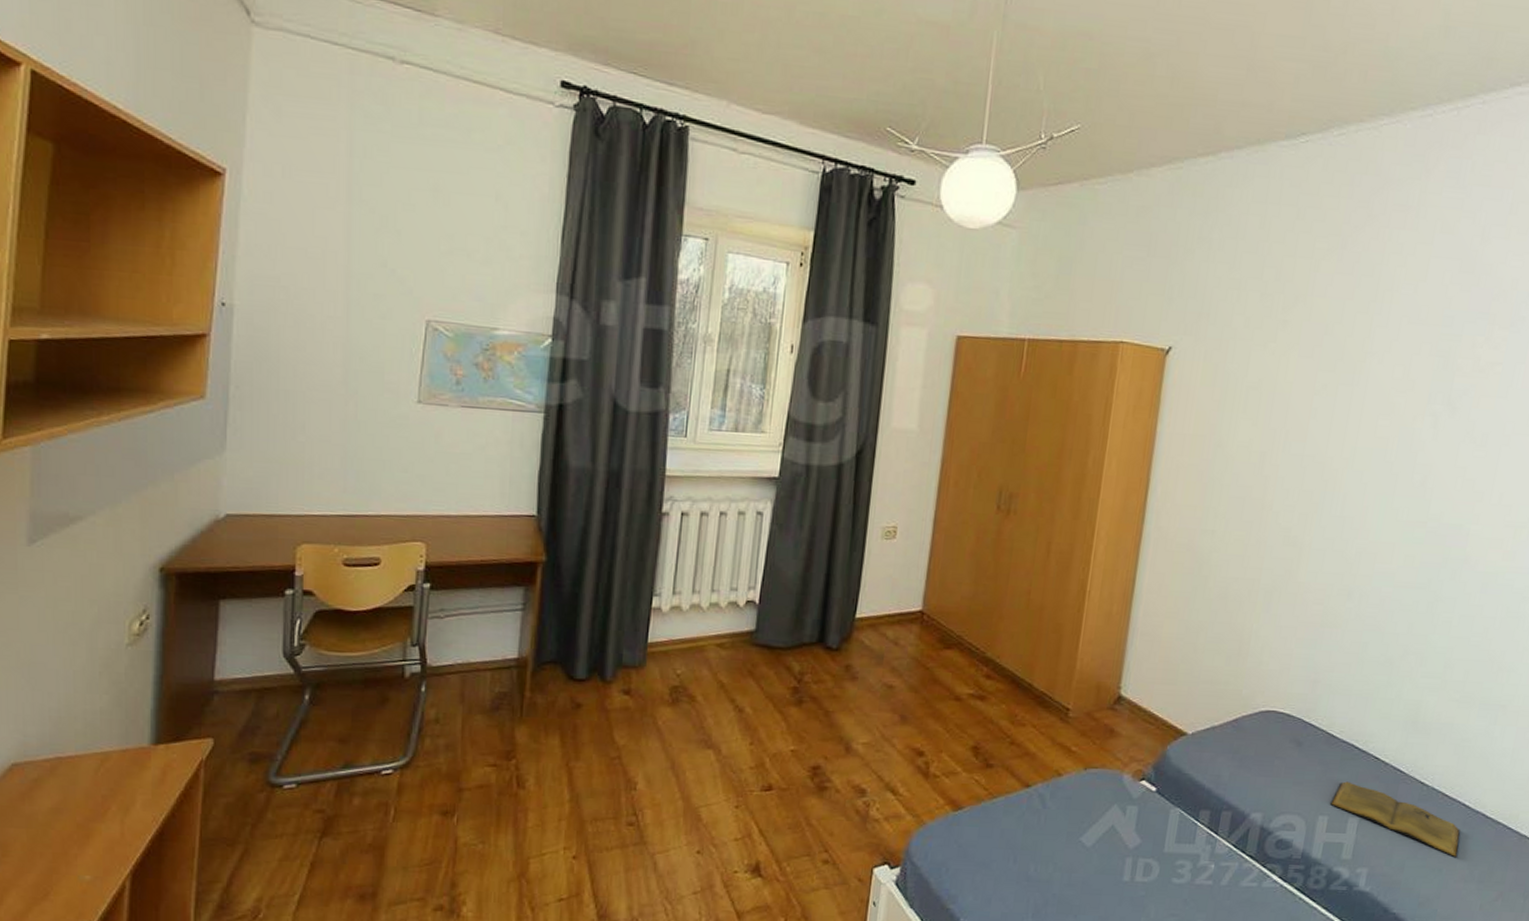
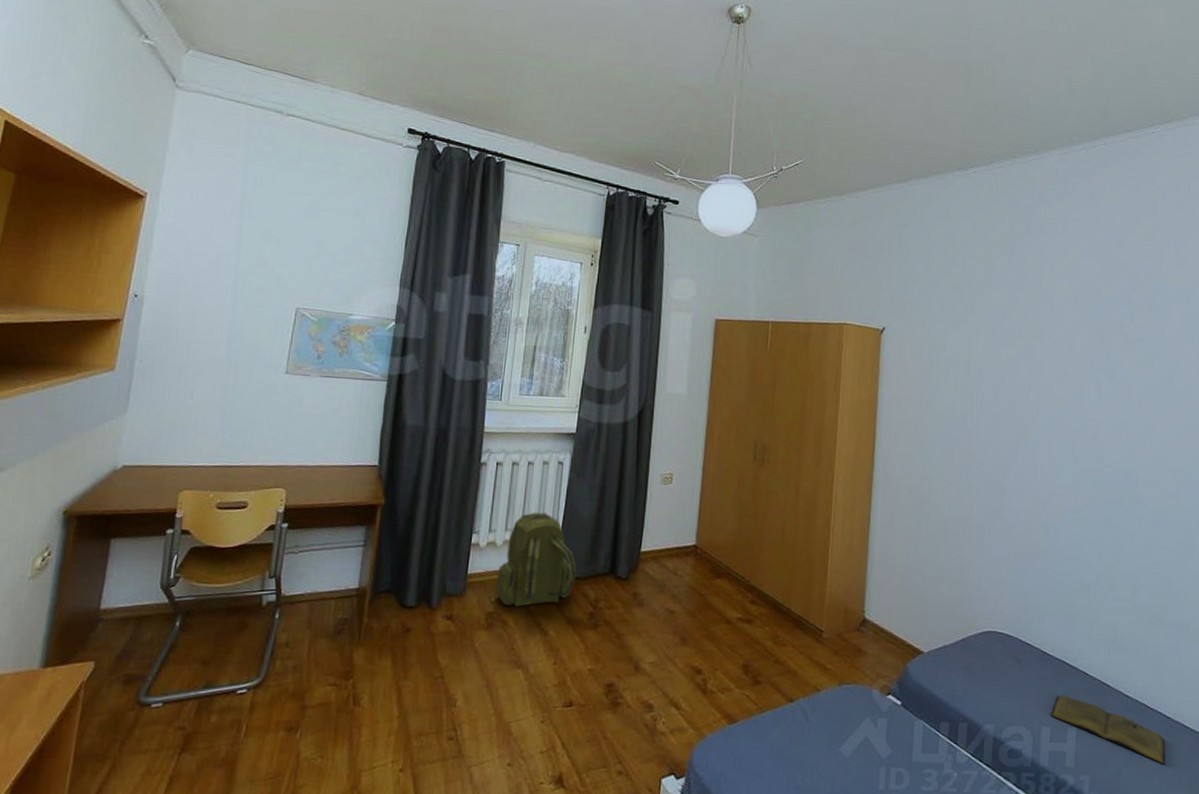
backpack: none [681,571,778,680] -> present [496,512,577,607]

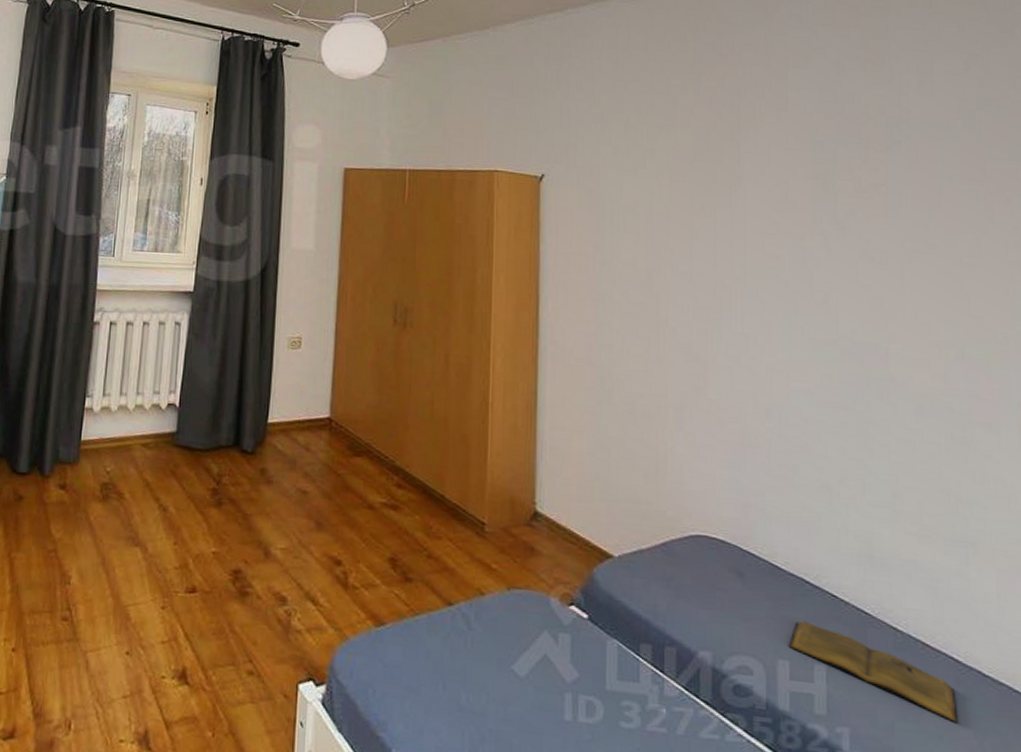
backpack: present [496,512,577,607] -> none [111,376,197,478]

